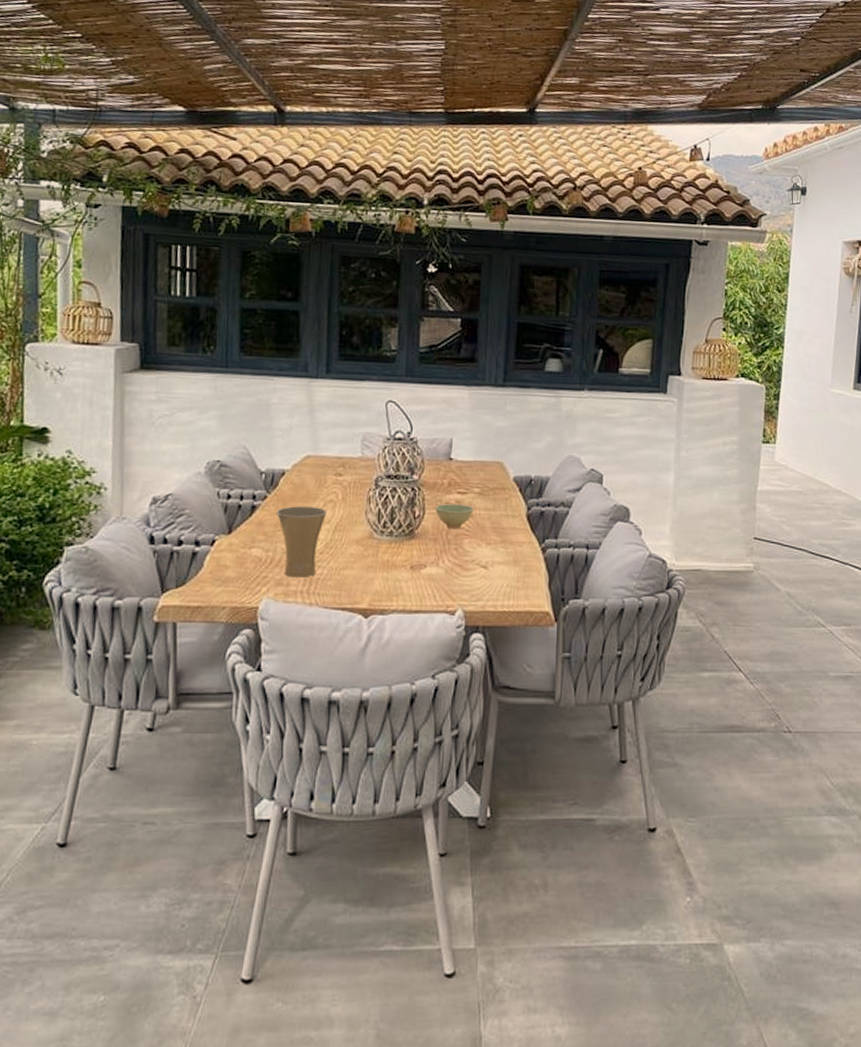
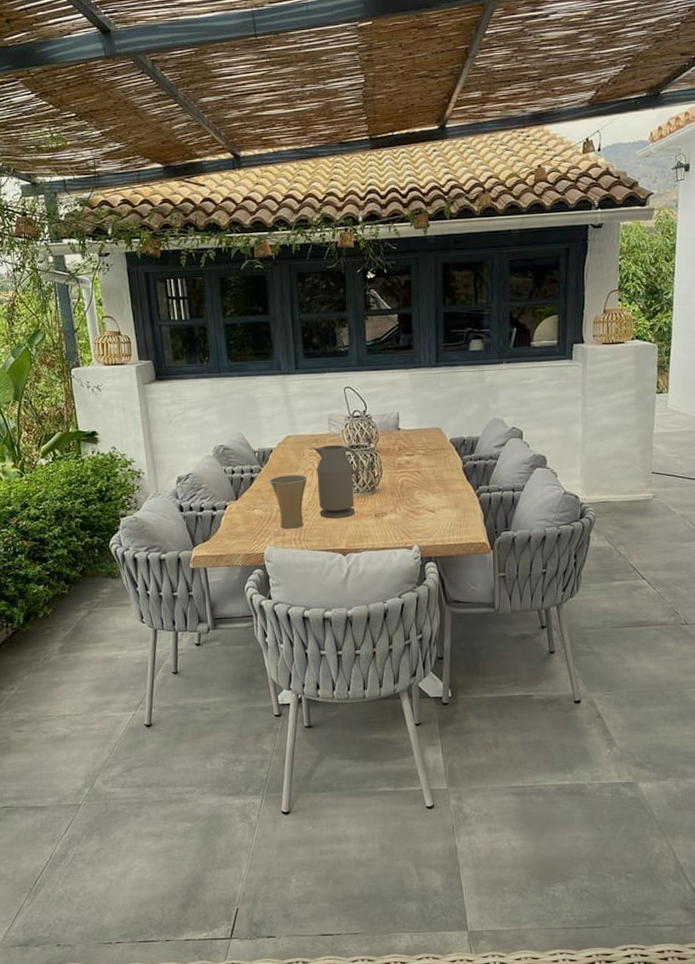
water jug: none [338,471,398,567] -> present [314,444,360,518]
bowl: present [435,504,473,530] -> none [390,464,420,484]

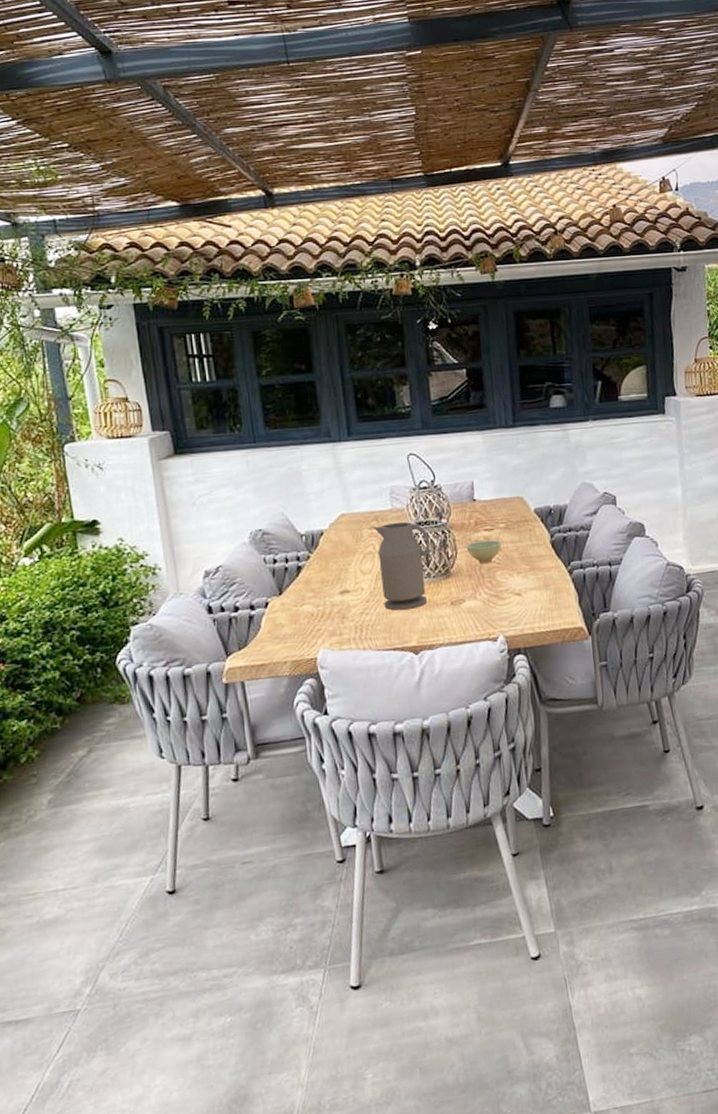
cup: present [270,475,307,529] -> none [321,560,367,627]
bowl: none [390,464,420,484] -> present [466,540,501,564]

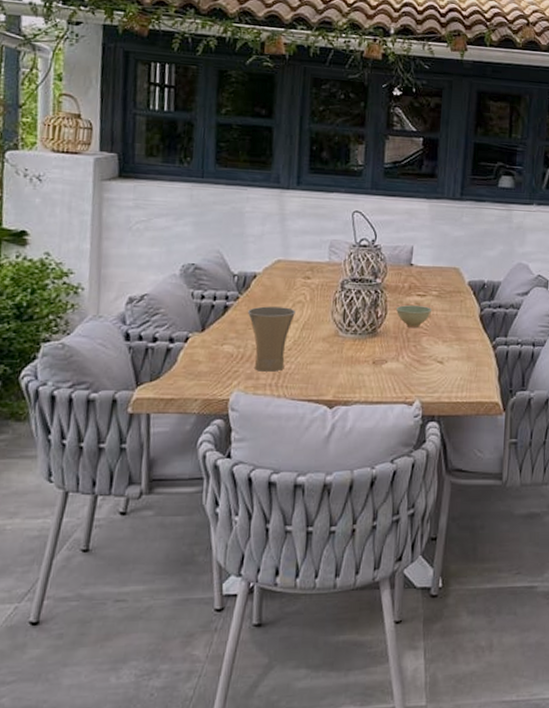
cup: none [321,560,367,627] -> present [248,306,295,372]
water jug: present [375,521,431,611] -> none [306,275,362,363]

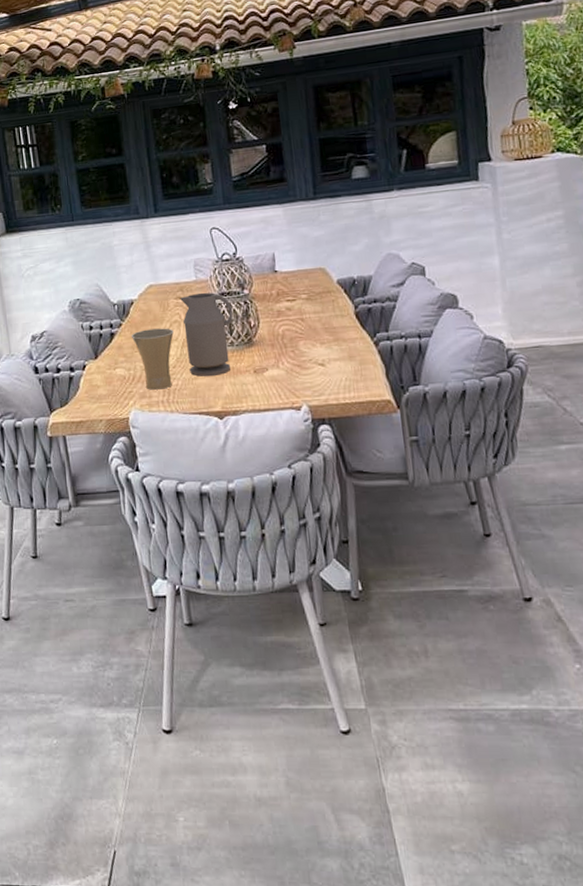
water jug: none [306,275,362,363] -> present [180,292,233,377]
bowl: present [396,305,431,329] -> none [268,310,304,334]

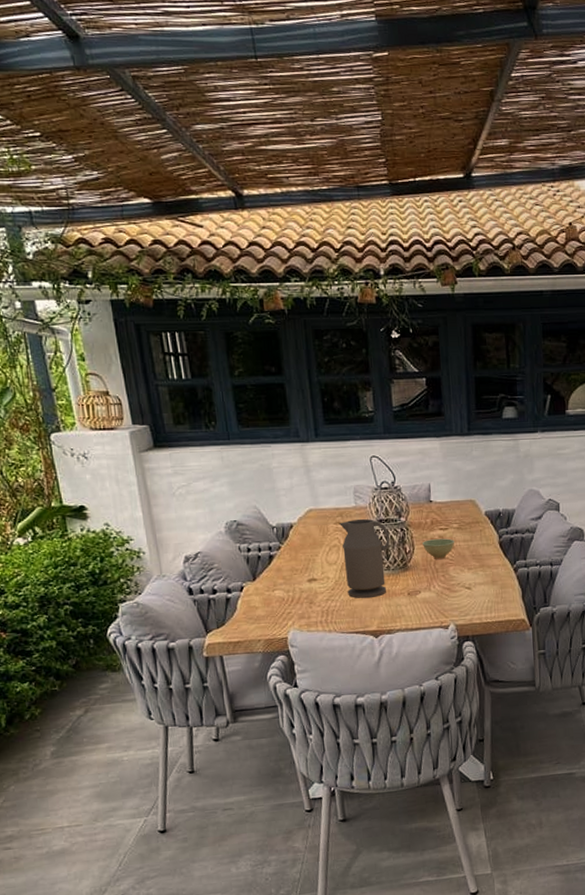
cup: present [132,328,174,390] -> none [291,552,333,611]
bowl: none [268,310,304,334] -> present [423,538,454,560]

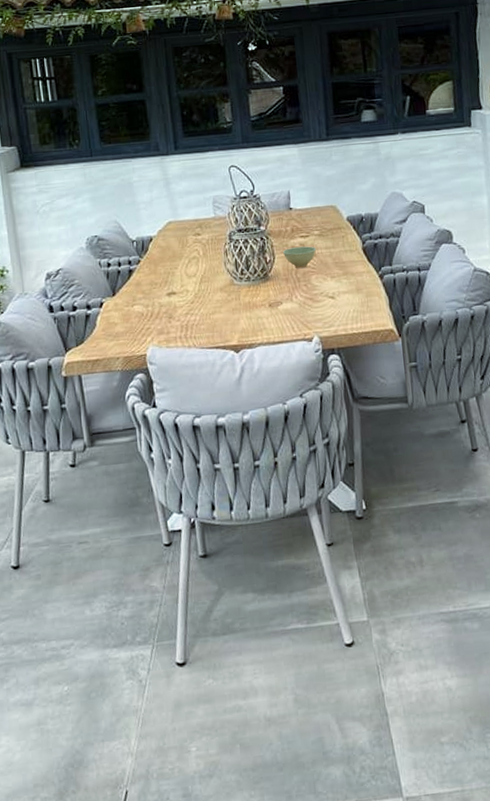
water jug: present [340,518,390,598] -> none [199,229,250,312]

